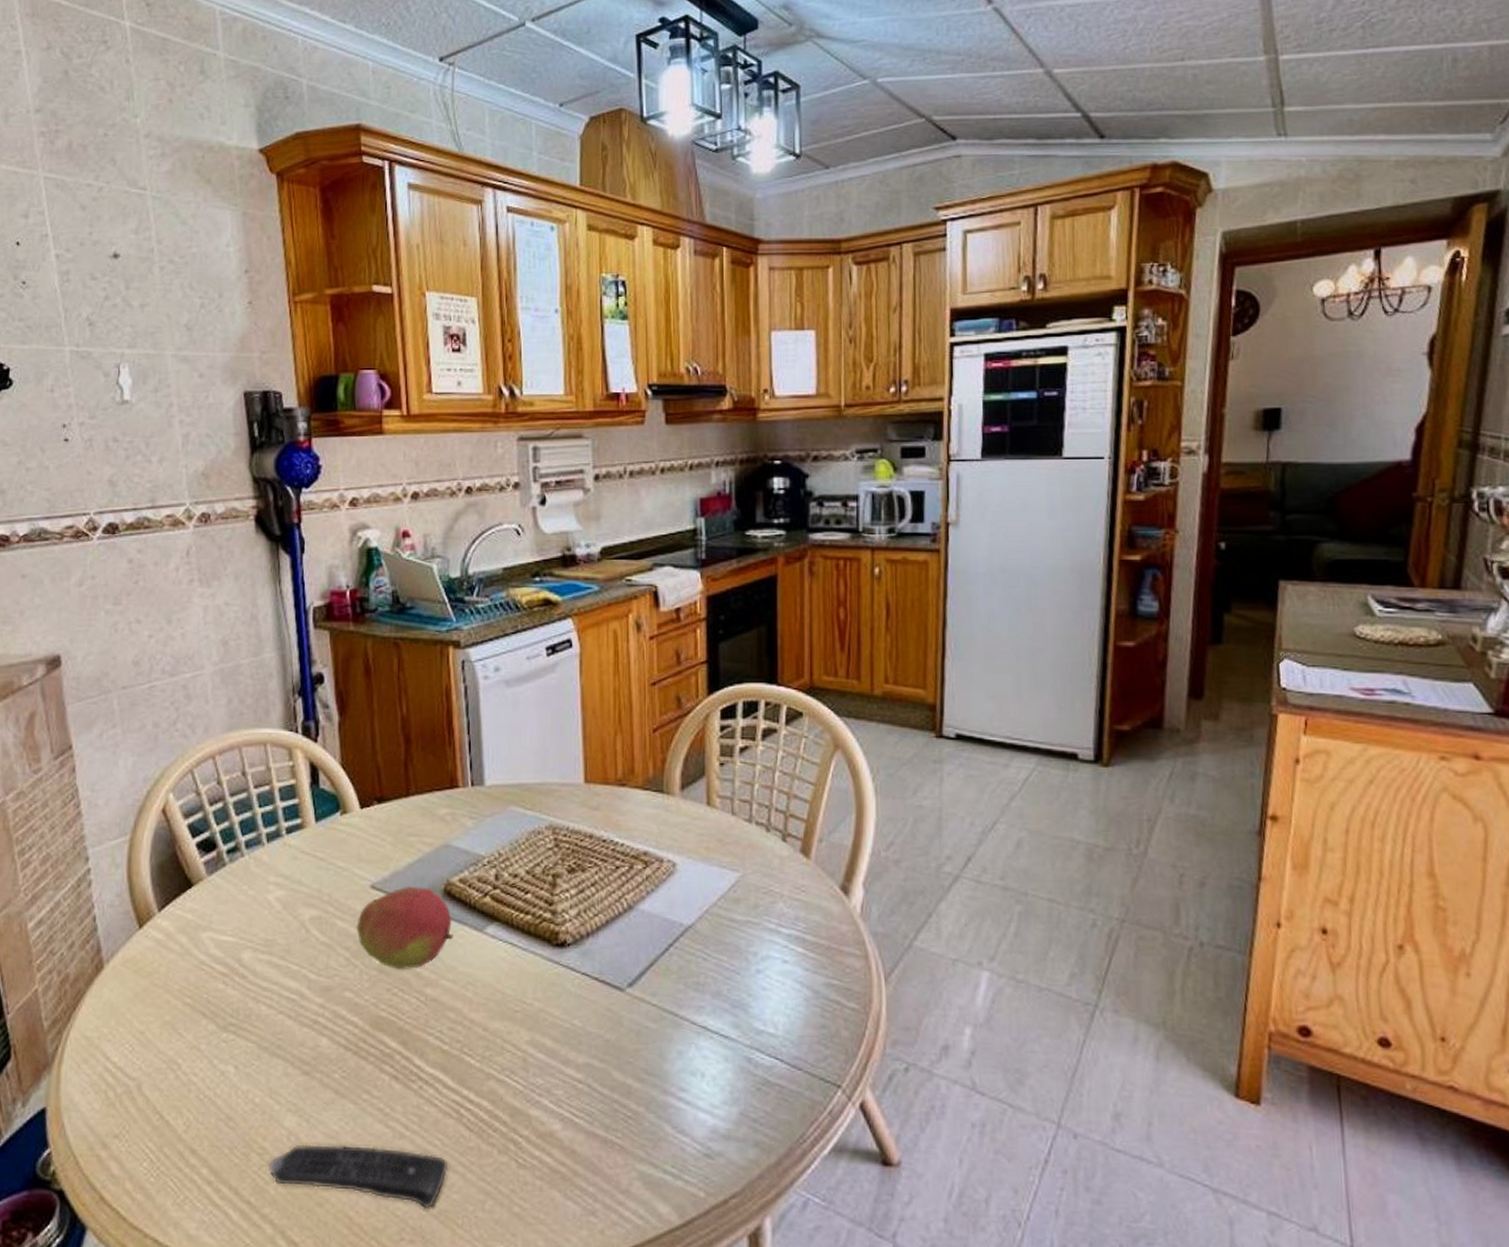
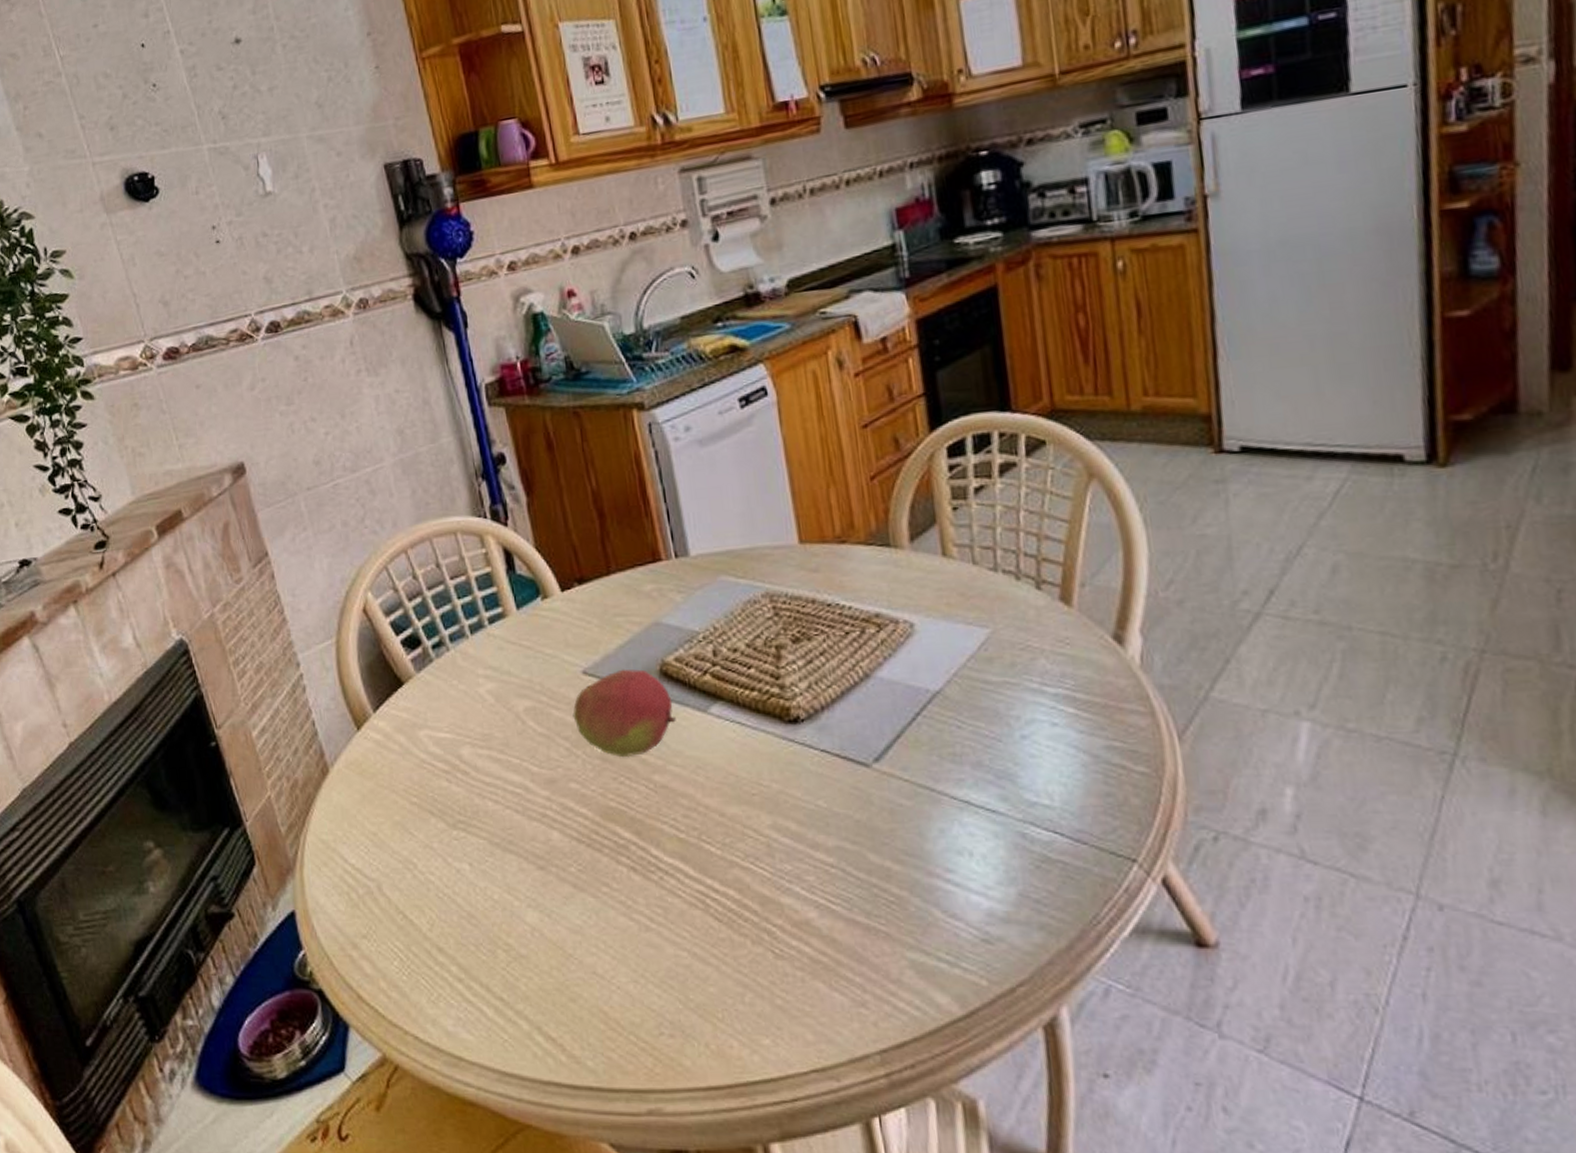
remote control: present [268,1144,449,1210] -> none [515,940,701,1003]

